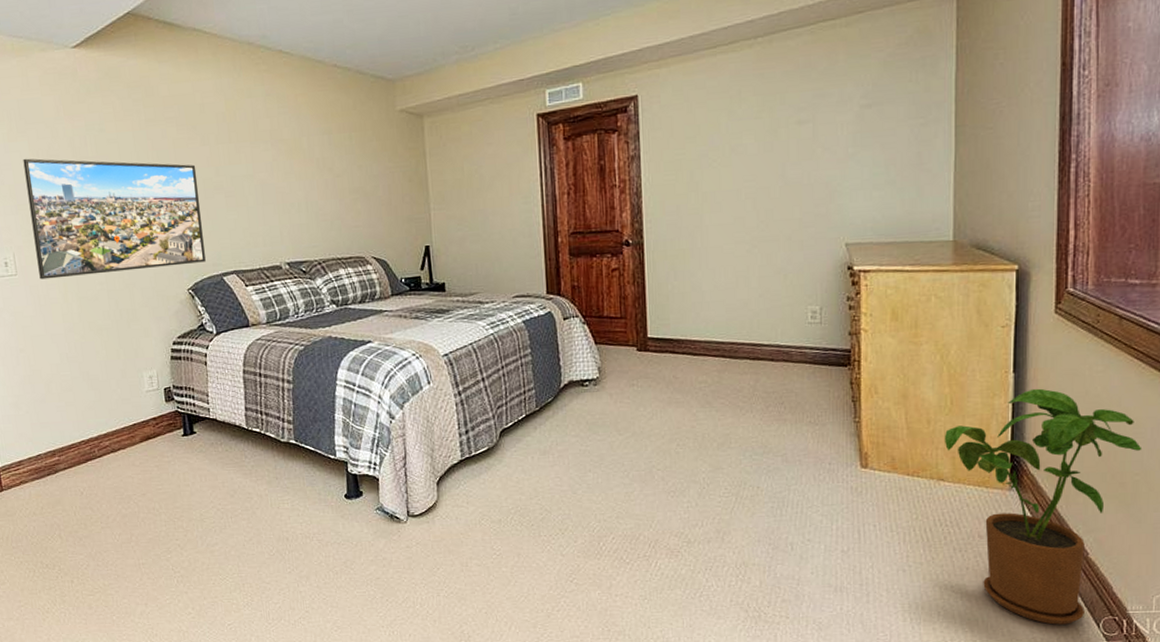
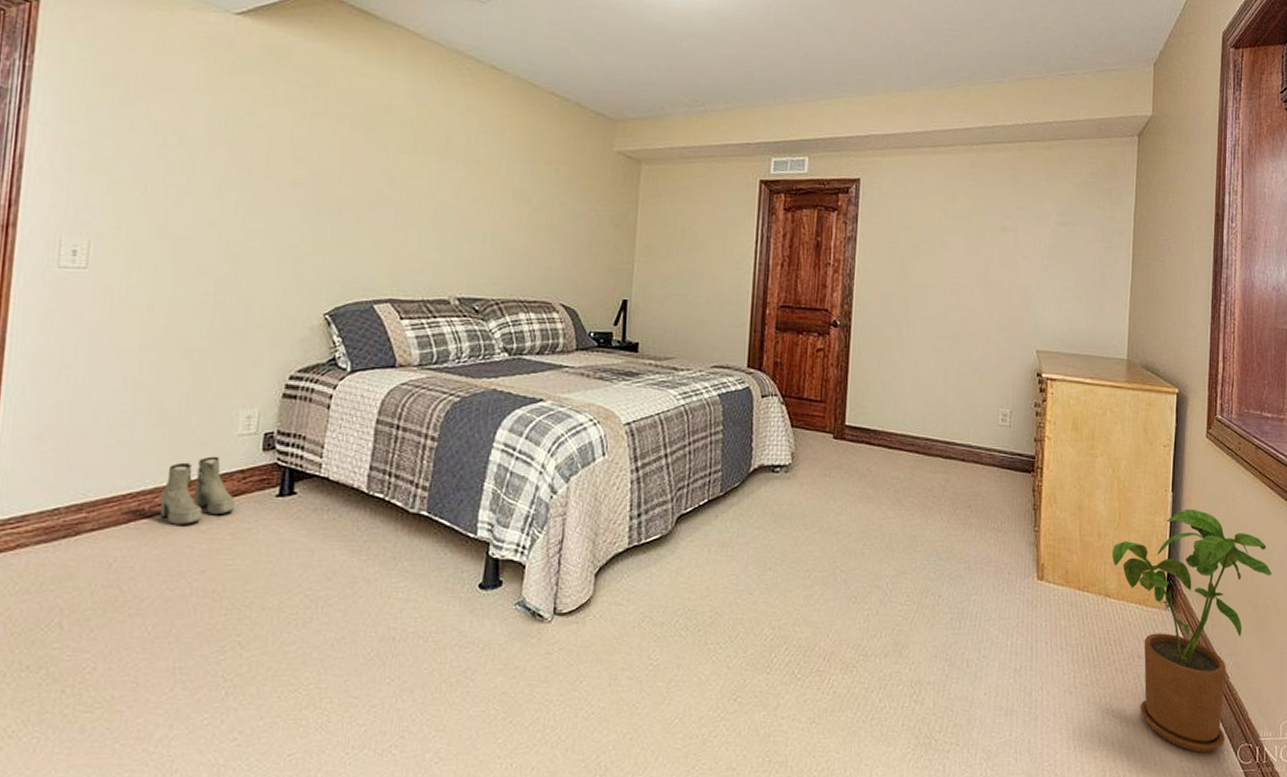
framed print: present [23,158,206,280] -> none [120,128,366,285]
boots: none [103,409,155,462] -> present [160,456,235,525]

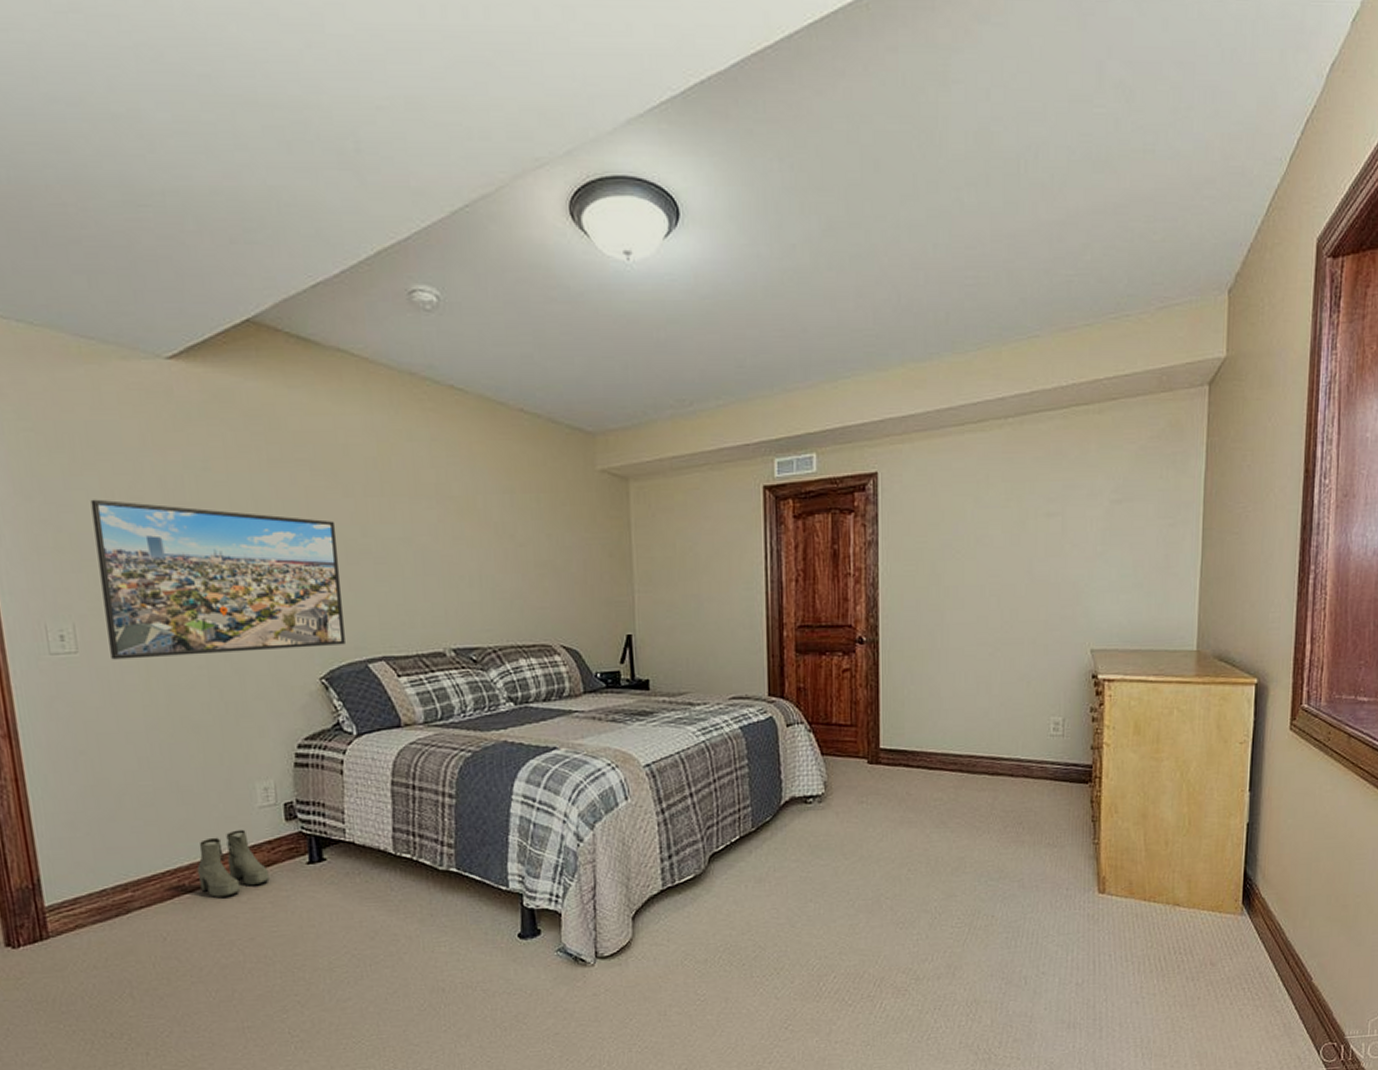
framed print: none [120,128,366,285] -> present [90,499,345,660]
house plant: present [1111,508,1273,753] -> none [1180,808,1364,1054]

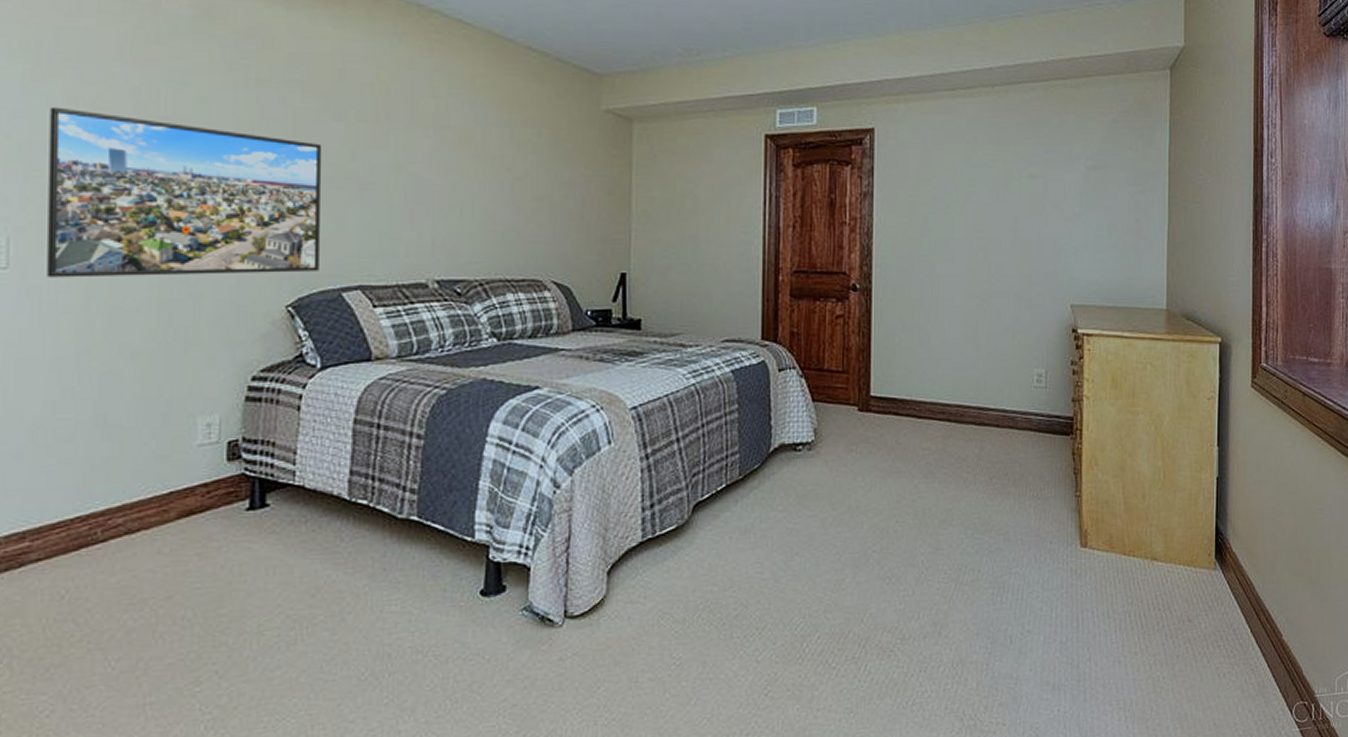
boots: present [197,829,270,898] -> none [113,470,200,548]

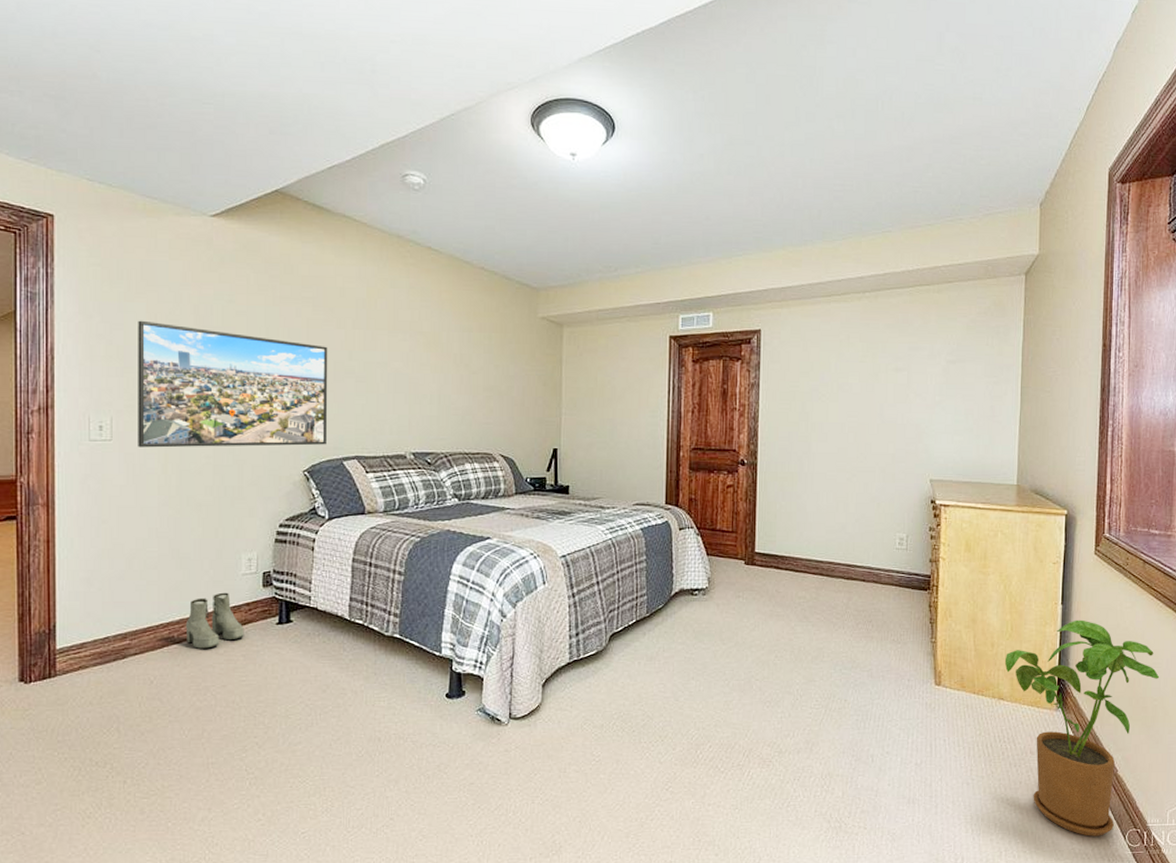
boots: none [113,470,200,548] -> present [185,592,244,649]
house plant: none [1157,463,1323,714] -> present [1004,619,1160,836]

